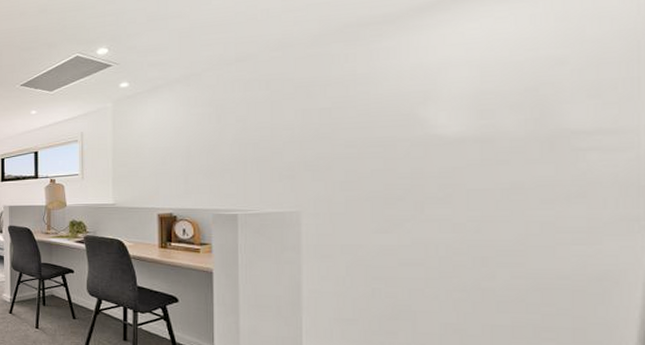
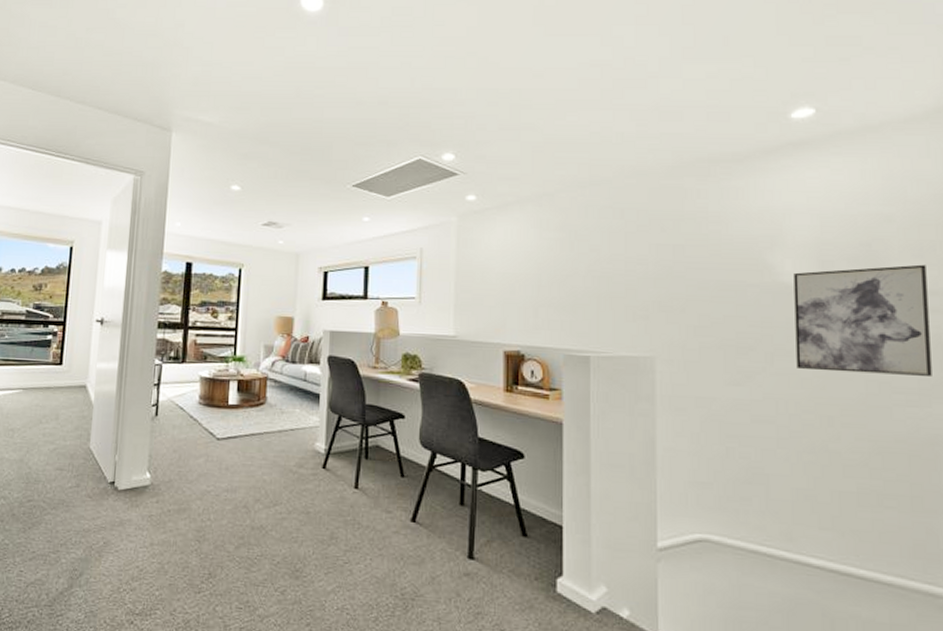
wall art: none [448,104,605,215] -> present [793,264,932,376]

